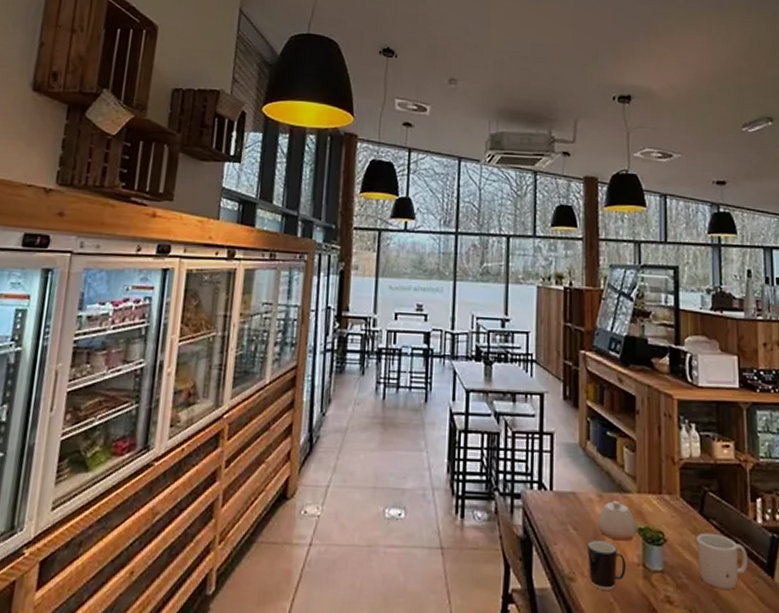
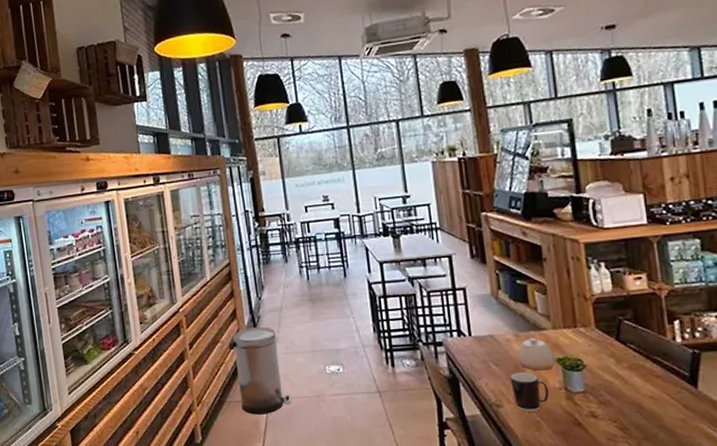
pedal bin: none [274,449,338,564] -> present [228,327,292,415]
mug: present [697,532,747,589] -> none [615,355,669,401]

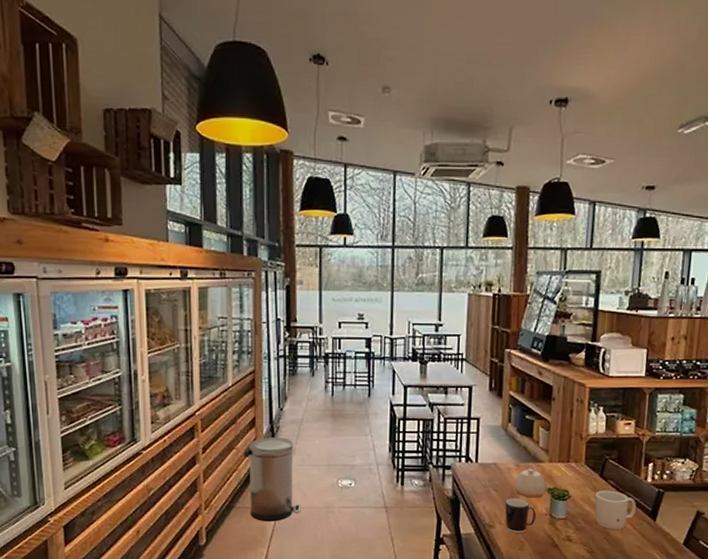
mug: none [615,355,669,401] -> present [594,490,636,530]

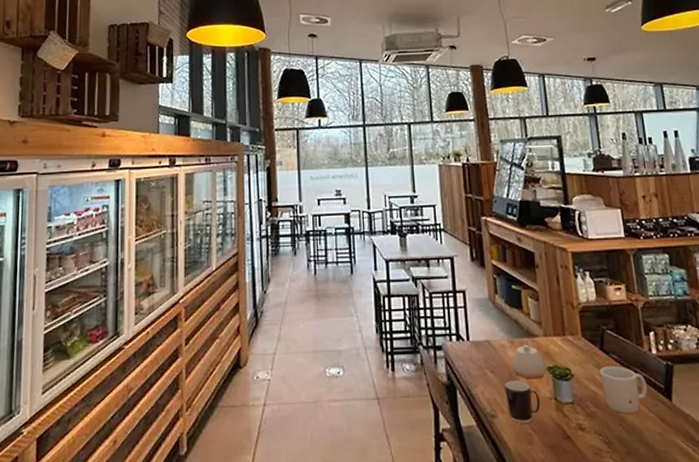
pedal bin: present [244,437,301,522] -> none [227,323,288,422]

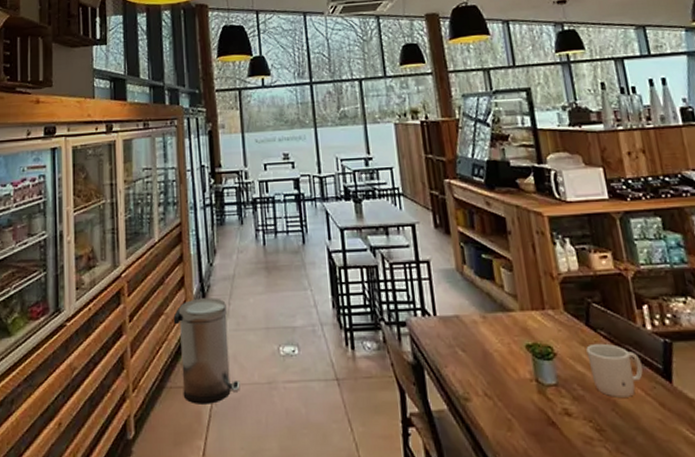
pedal bin: none [227,323,288,422] -> present [173,298,240,404]
mug: present [503,380,540,423] -> none [476,359,520,407]
sugar bowl: present [510,344,547,379] -> none [483,319,526,359]

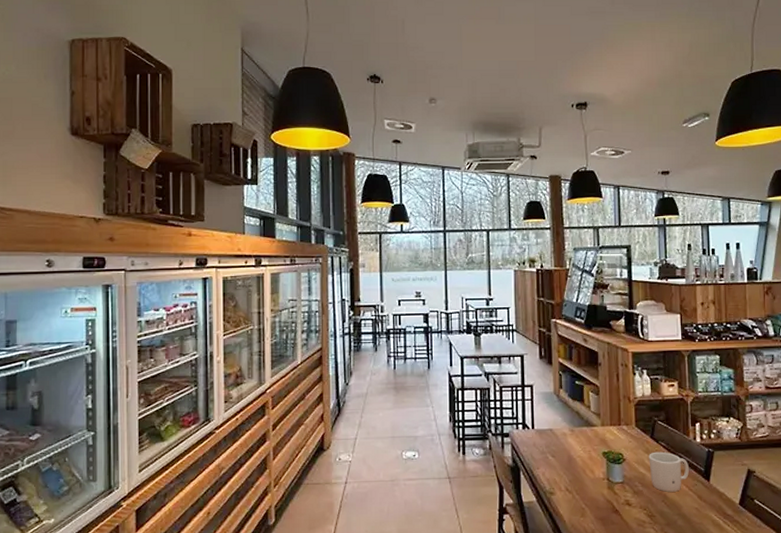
pedal bin: present [173,298,240,404] -> none [312,412,367,497]

